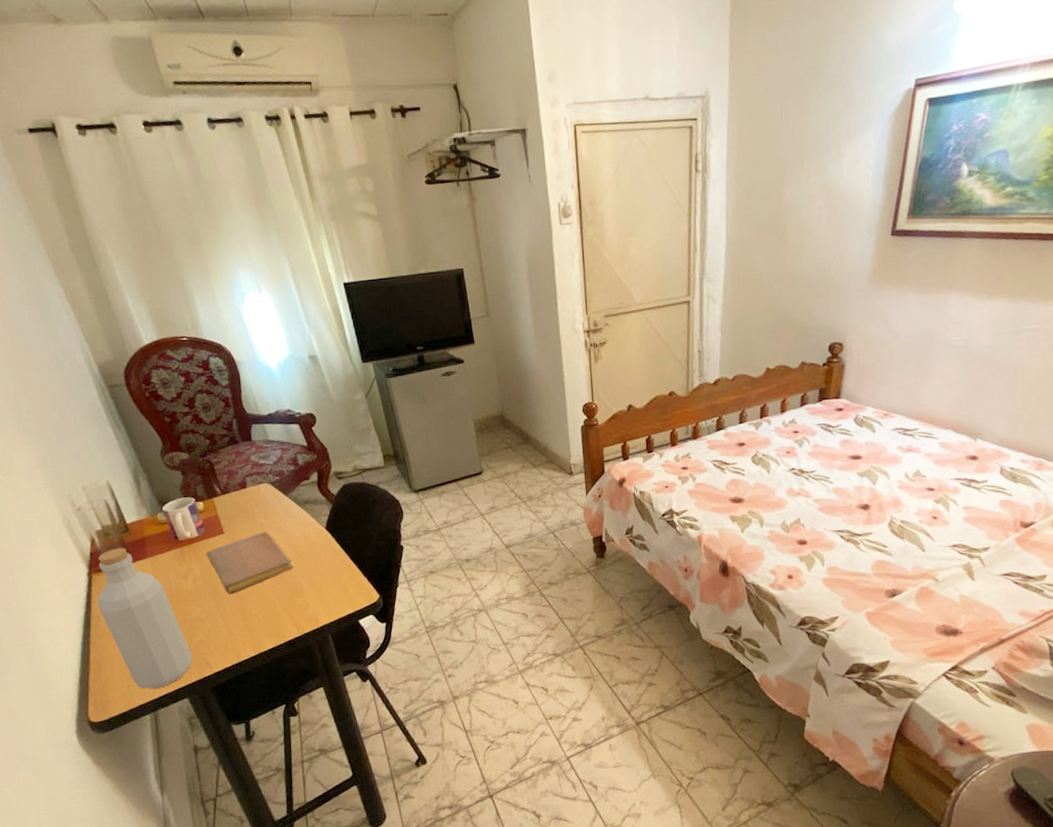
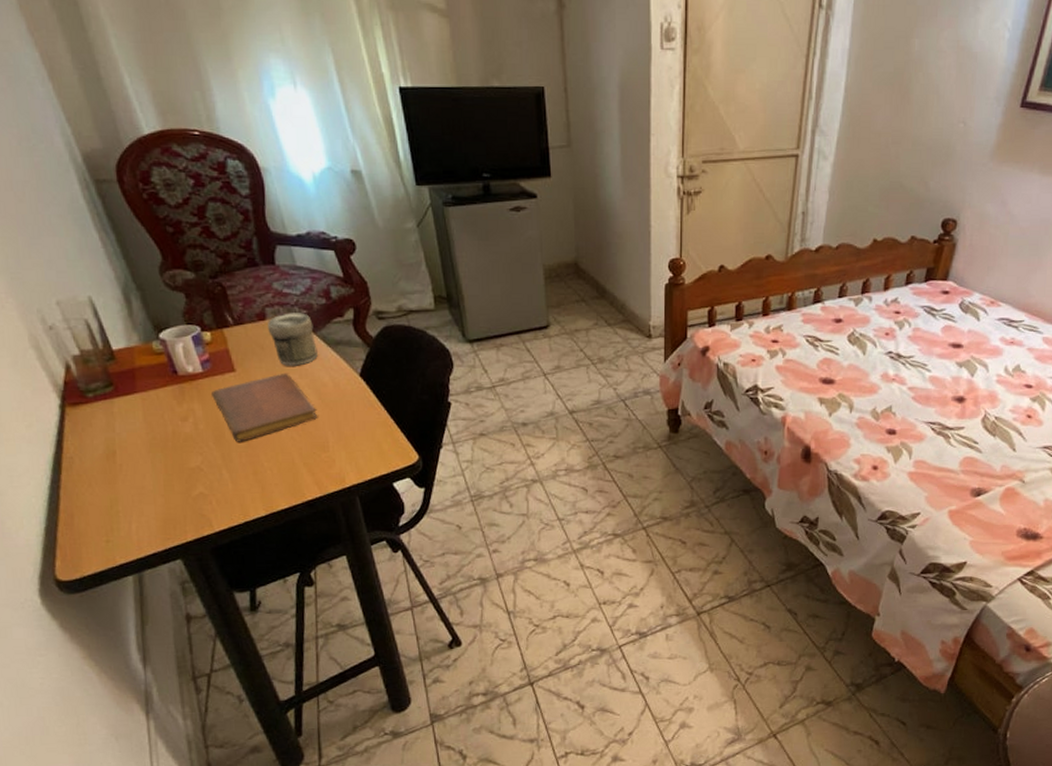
bottle: present [97,547,193,689] -> none [71,378,189,547]
jar: none [248,479,290,525] -> present [268,313,318,366]

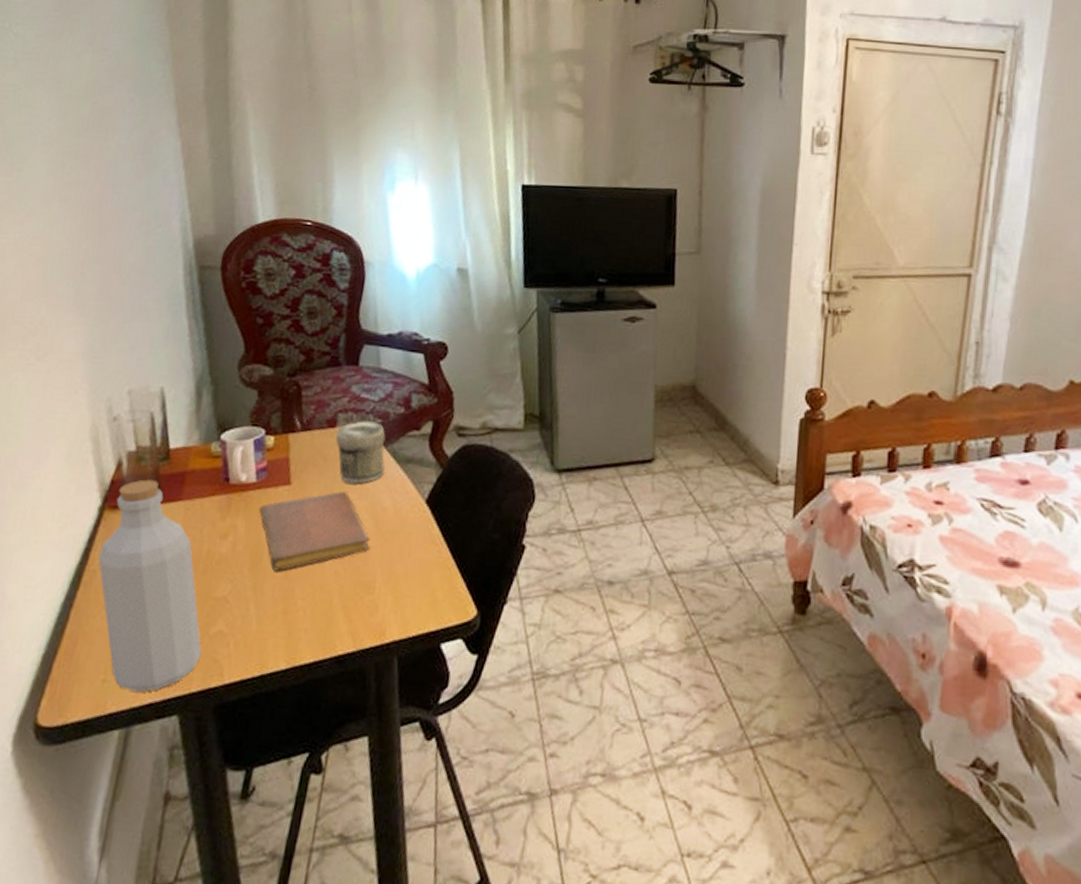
bottle: none [71,378,189,547] -> present [98,479,202,693]

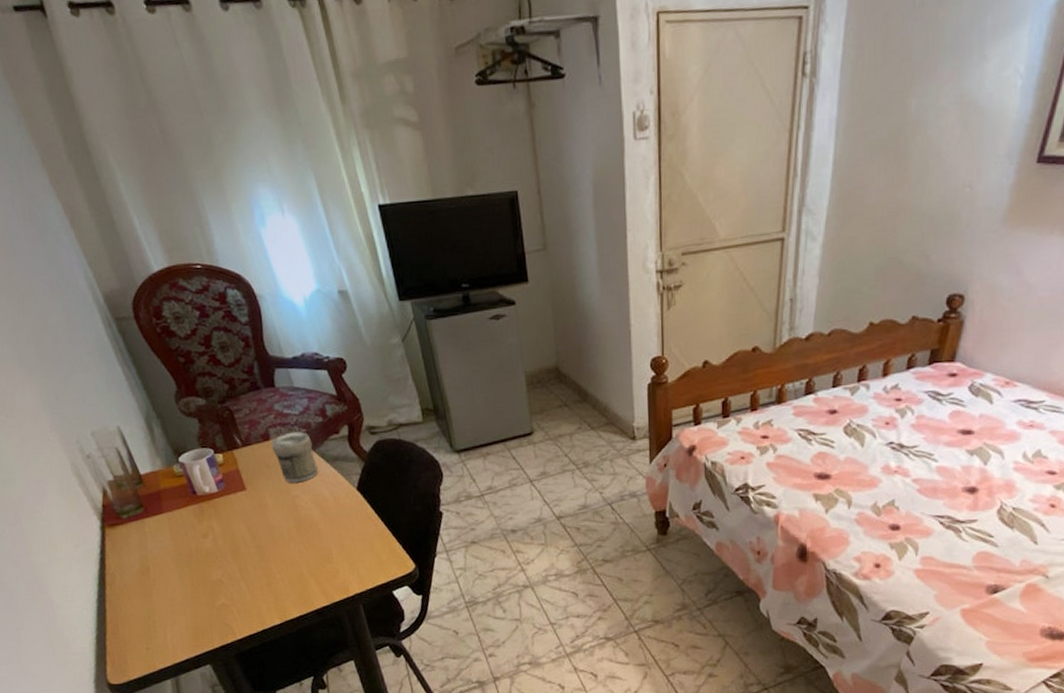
bottle: present [98,479,202,693] -> none [110,500,214,654]
notebook: present [259,491,370,572] -> none [227,489,322,556]

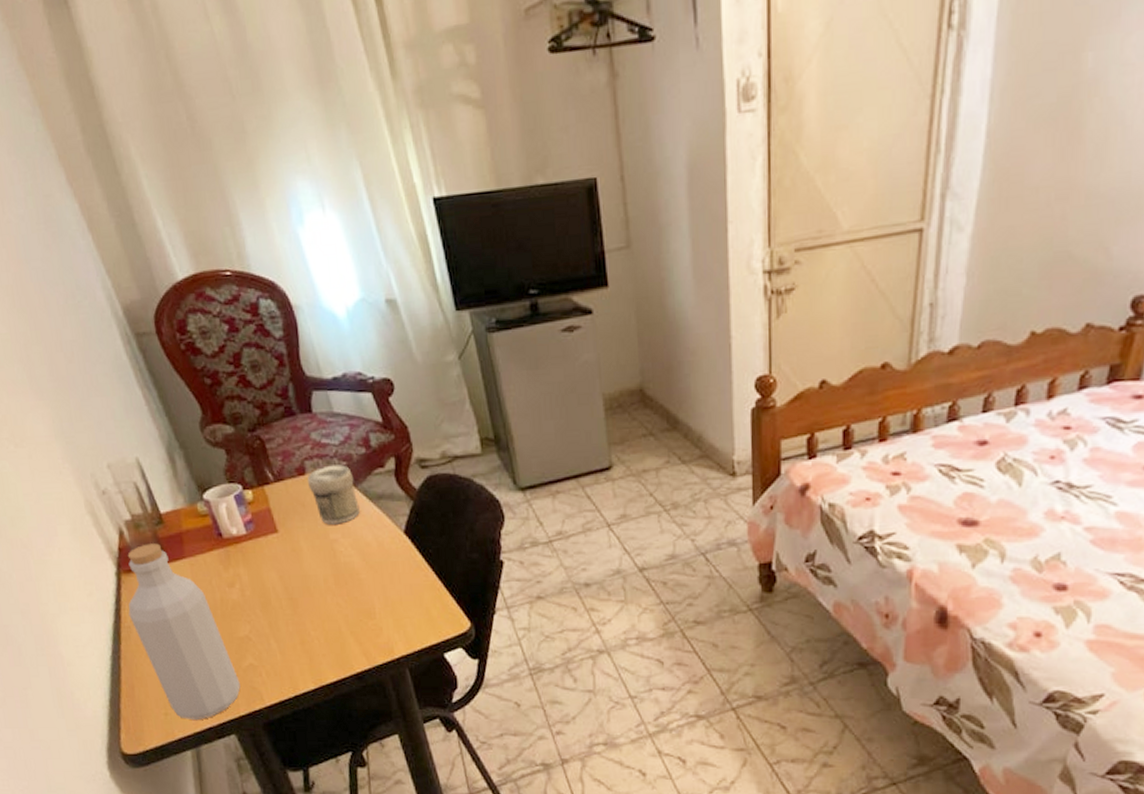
bottle: none [110,500,214,654] -> present [127,543,240,721]

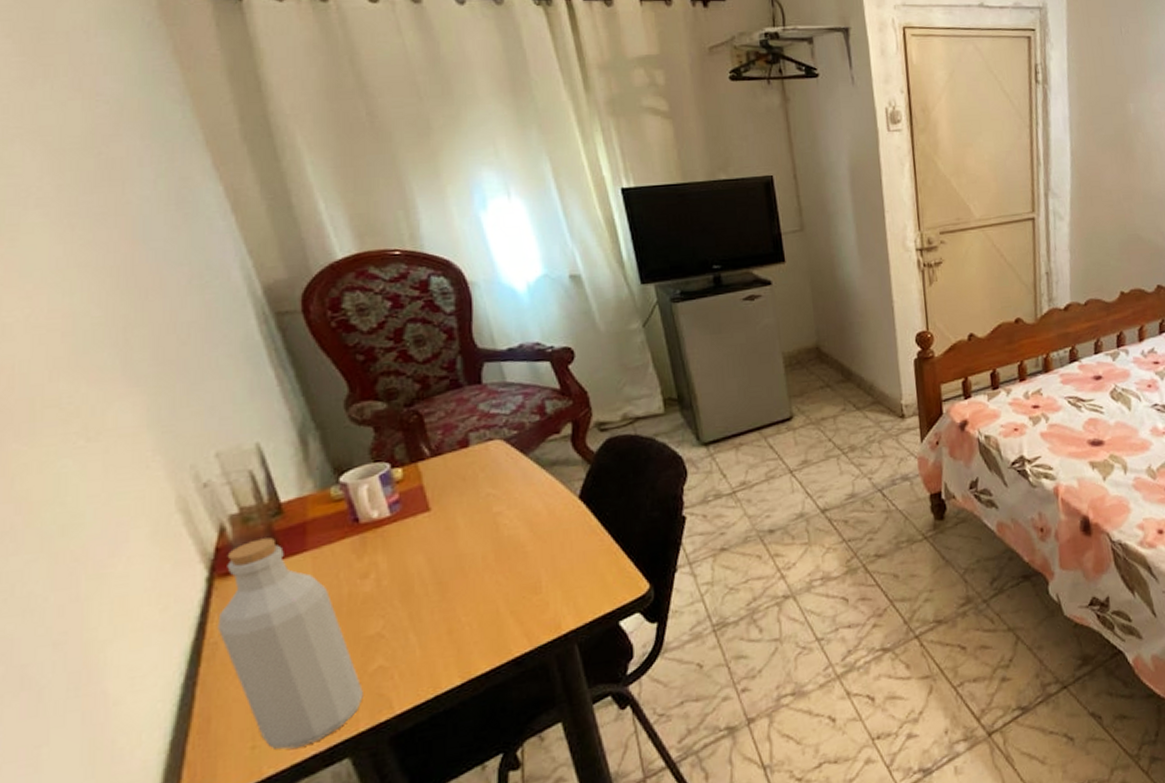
jar: present [308,464,360,525] -> none [471,433,530,497]

